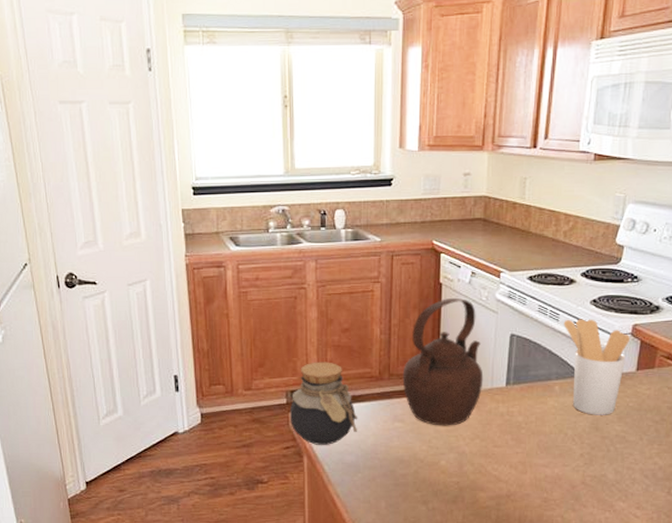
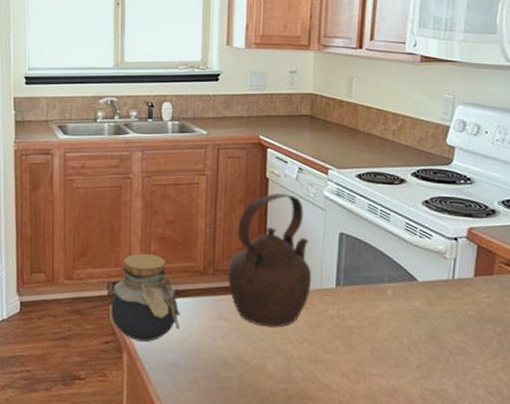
utensil holder: present [563,319,631,415] -> none [395,219,467,324]

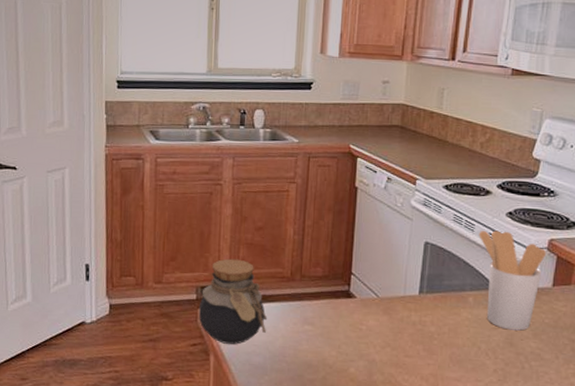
teapot: present [227,194,312,327] -> none [314,203,396,332]
utensil holder: none [395,219,467,324] -> present [478,230,547,331]

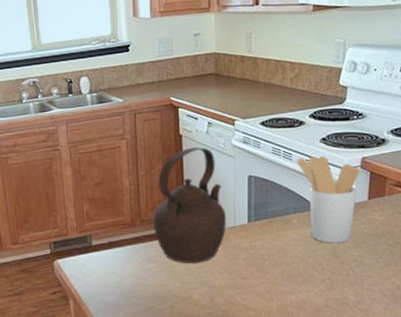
jar: present [198,258,268,345] -> none [53,213,116,289]
teapot: none [314,203,396,332] -> present [152,147,227,264]

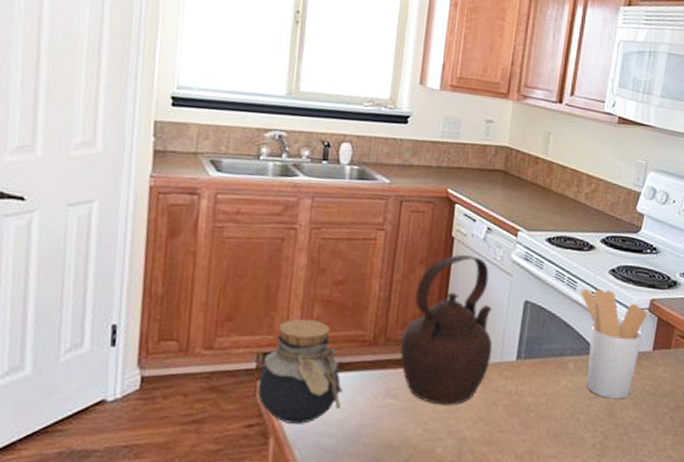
jar: none [53,213,116,289] -> present [257,318,344,424]

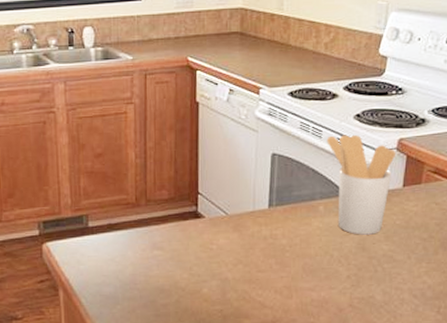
jar: present [257,318,344,424] -> none [42,189,115,277]
teapot: present [400,255,493,405] -> none [160,118,245,252]

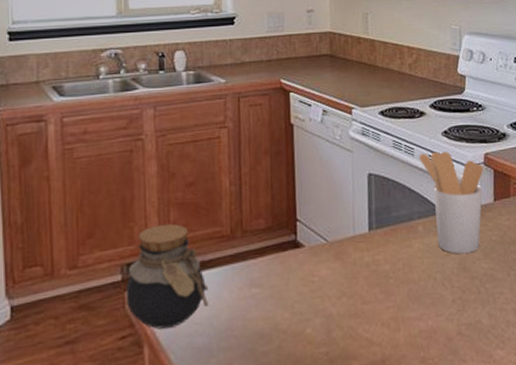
jar: none [42,189,115,277] -> present [125,223,209,329]

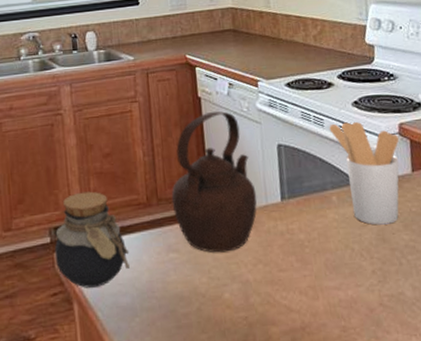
teapot: none [257,139,345,287] -> present [171,111,257,253]

